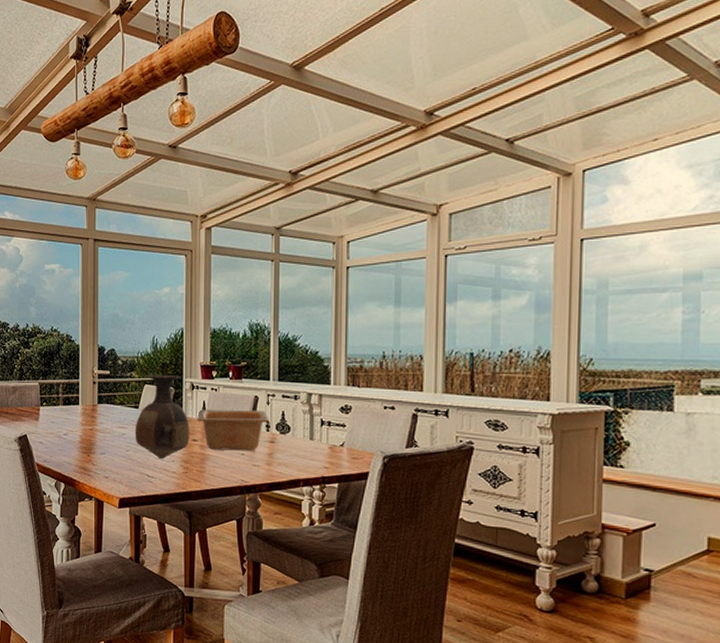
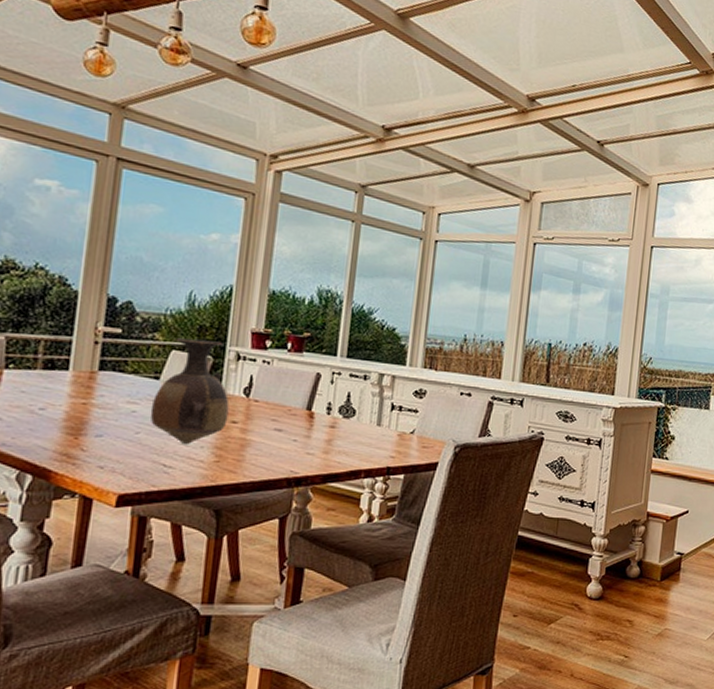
serving bowl: present [197,409,270,451] -> none [240,385,333,437]

